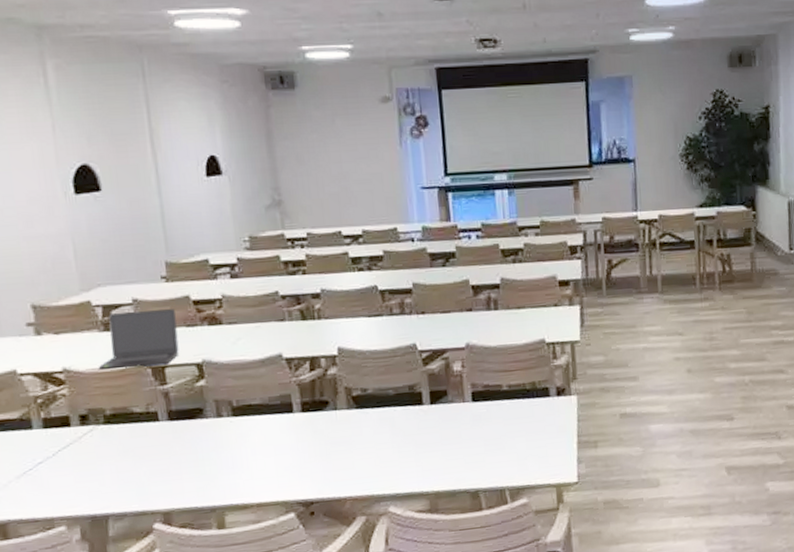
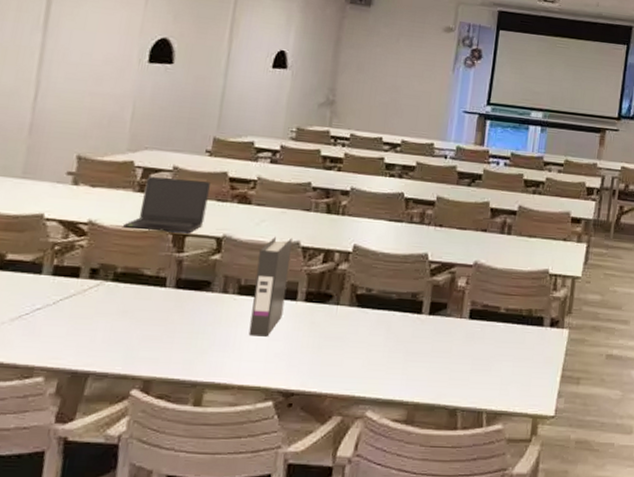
binder: none [243,351,283,454] -> present [248,236,293,337]

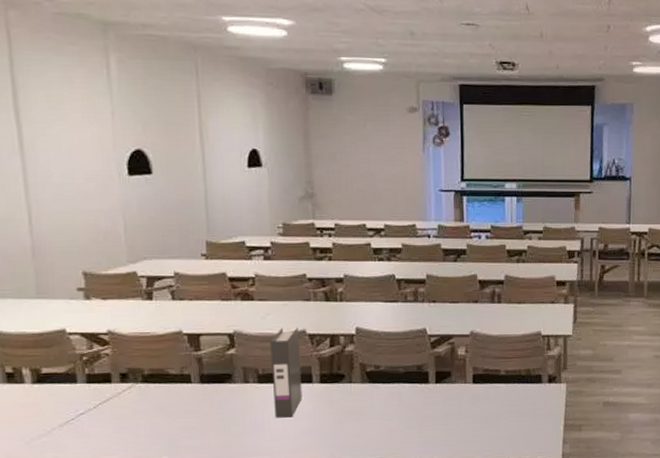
laptop: present [123,177,210,234] -> none [141,284,214,335]

